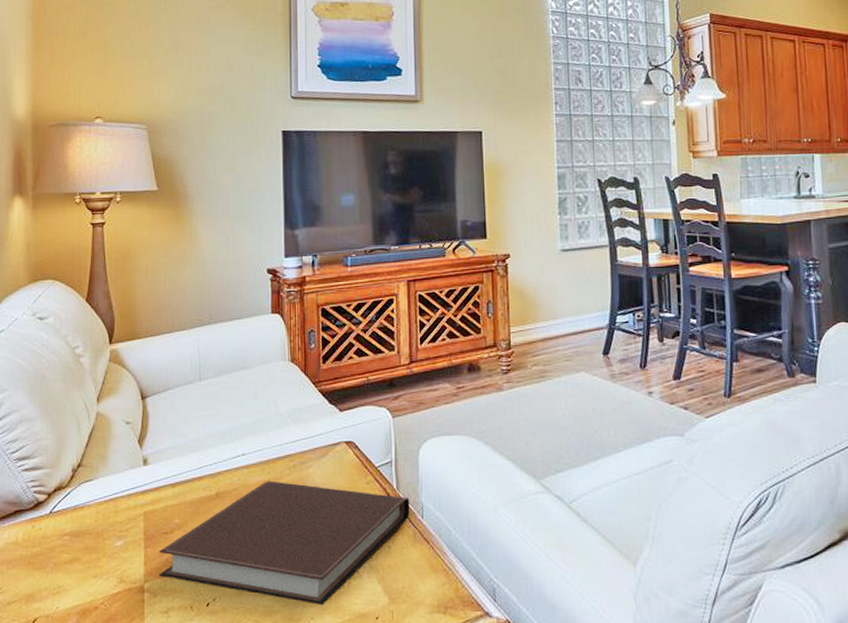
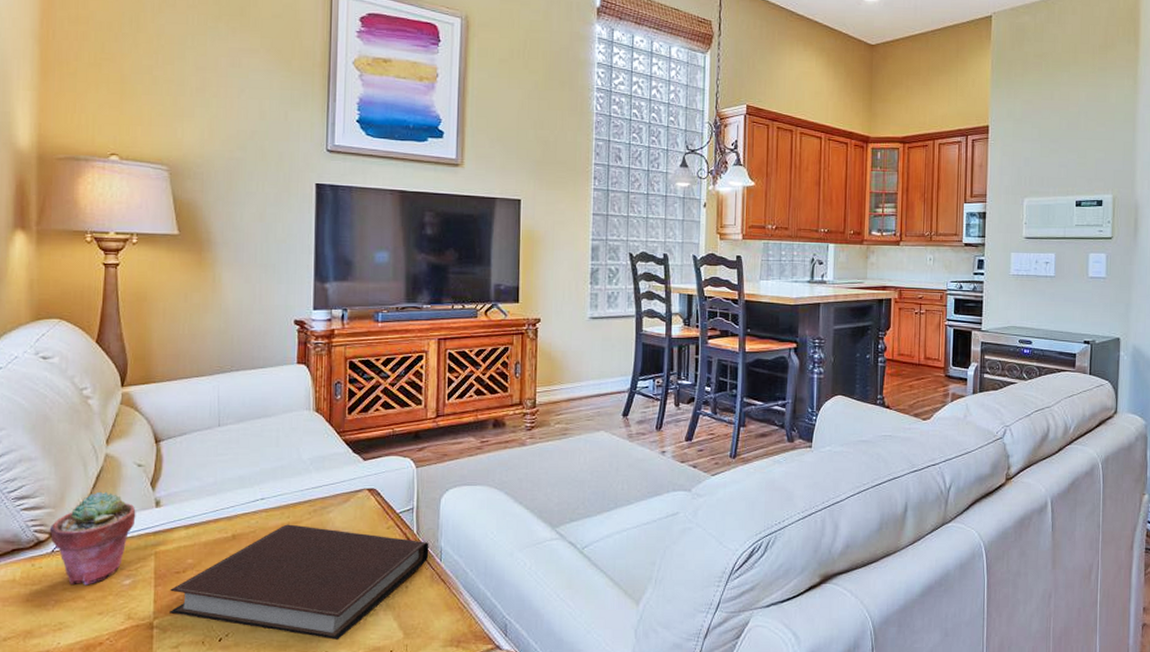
potted succulent: none [47,450,126,547] -> present [49,491,136,586]

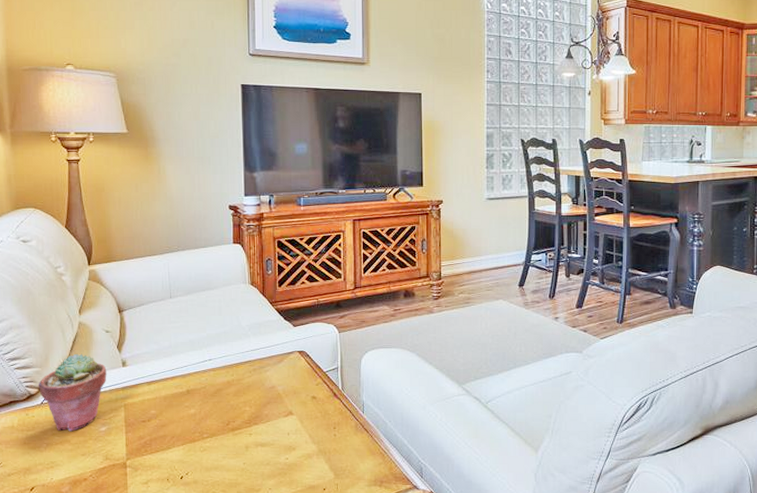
notebook: present [170,524,429,640] -> none [138,381,353,479]

